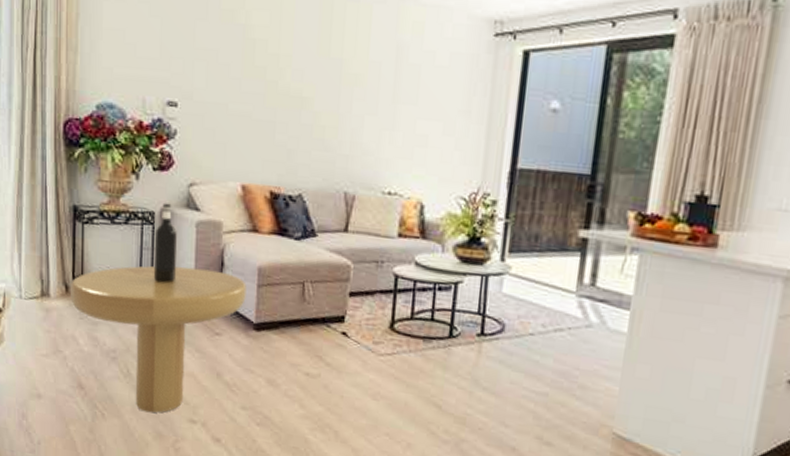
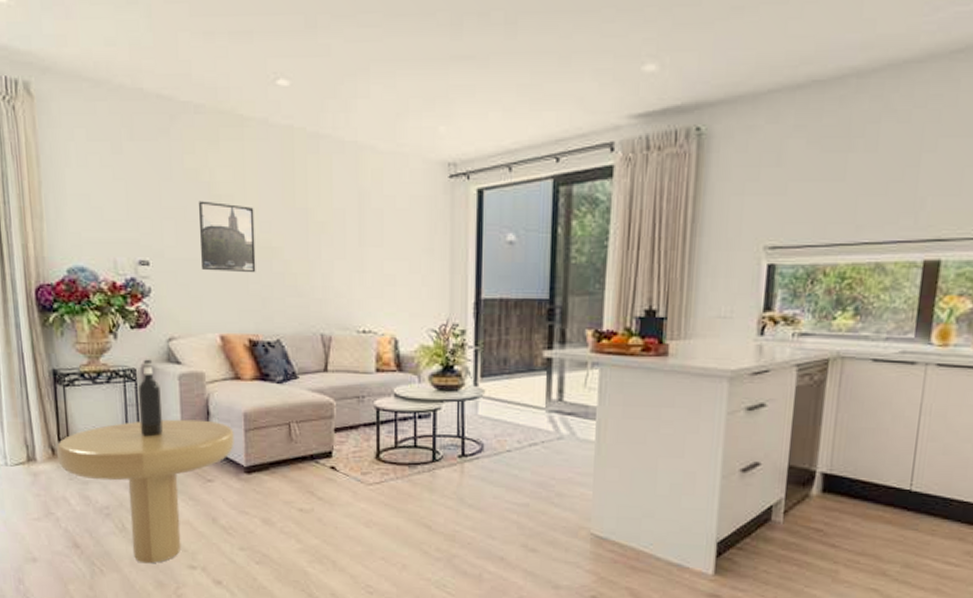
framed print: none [228,43,288,123] -> present [198,201,256,273]

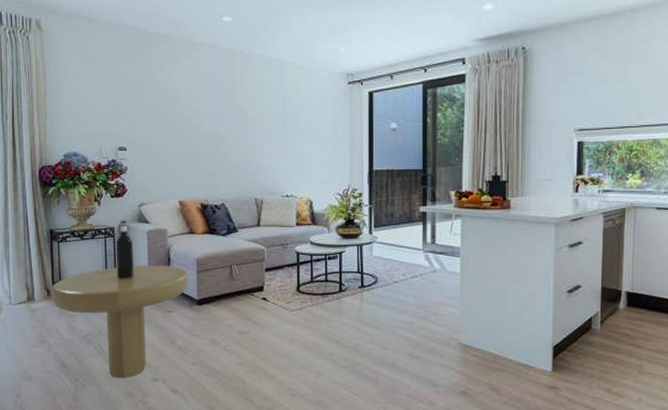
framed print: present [198,201,256,273] -> none [164,103,207,155]

